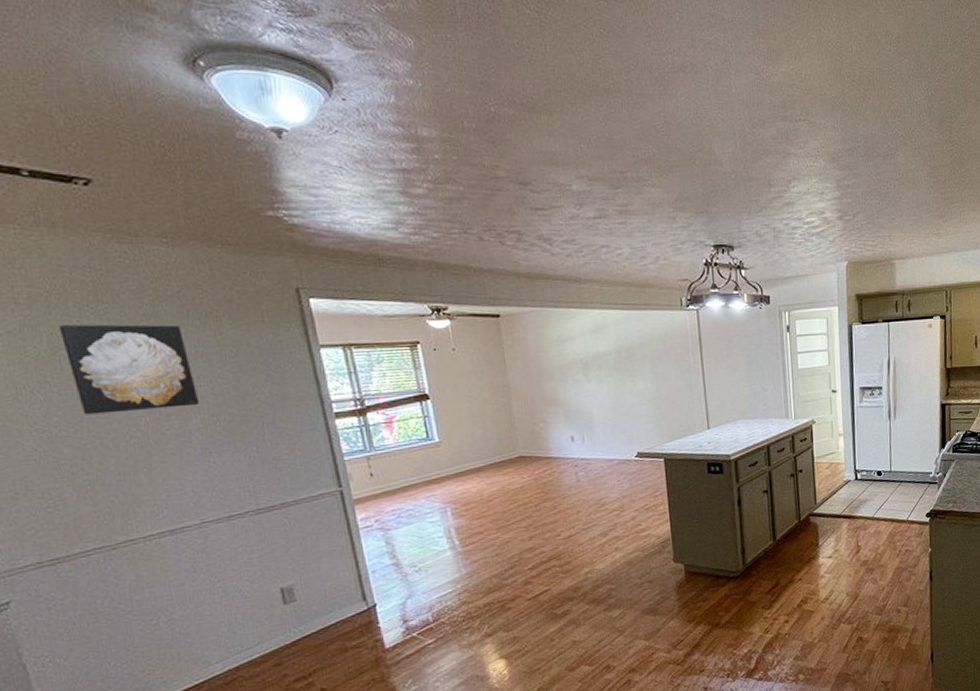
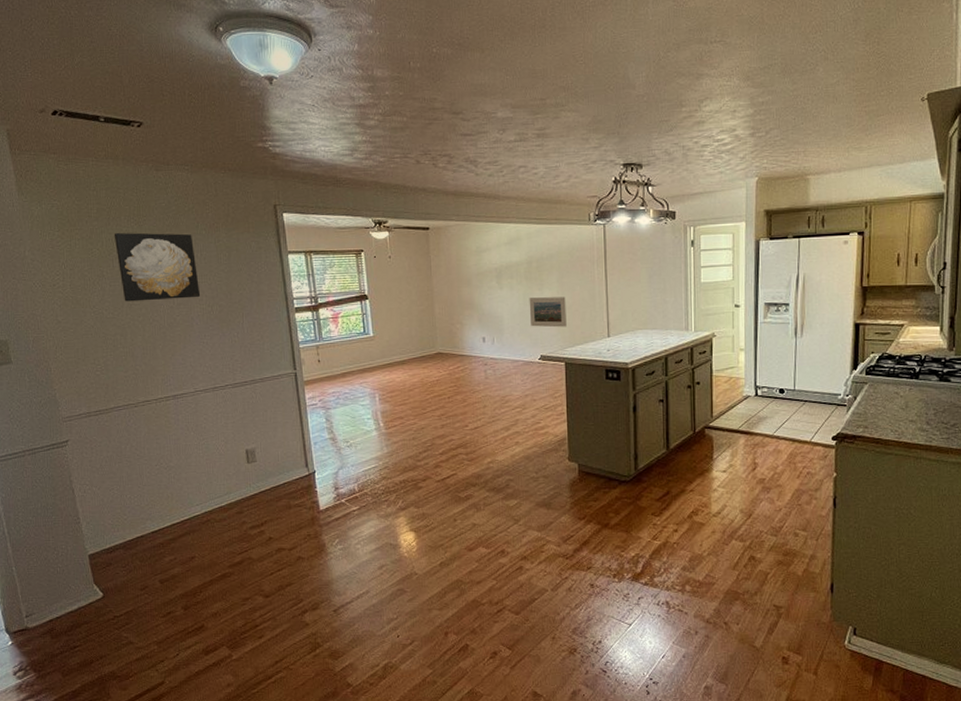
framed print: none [620,388,664,422] -> present [529,297,567,328]

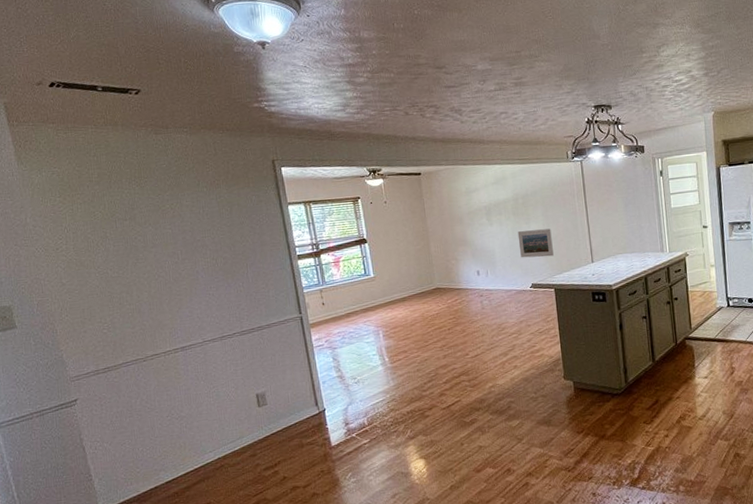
wall art: present [114,232,201,302] -> none [116,192,205,261]

